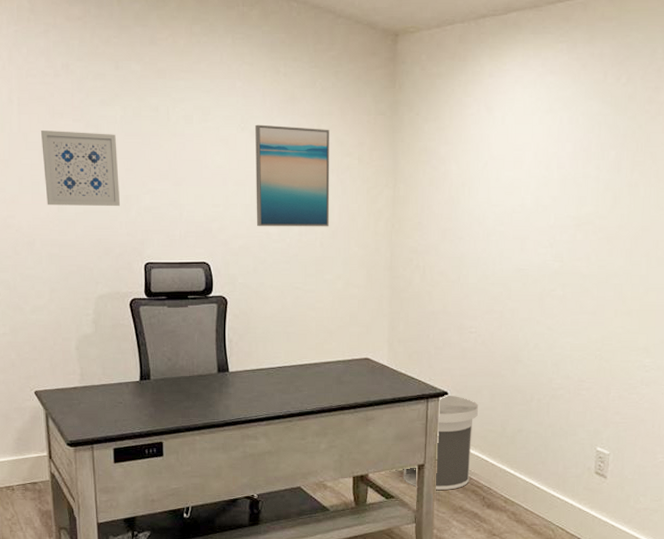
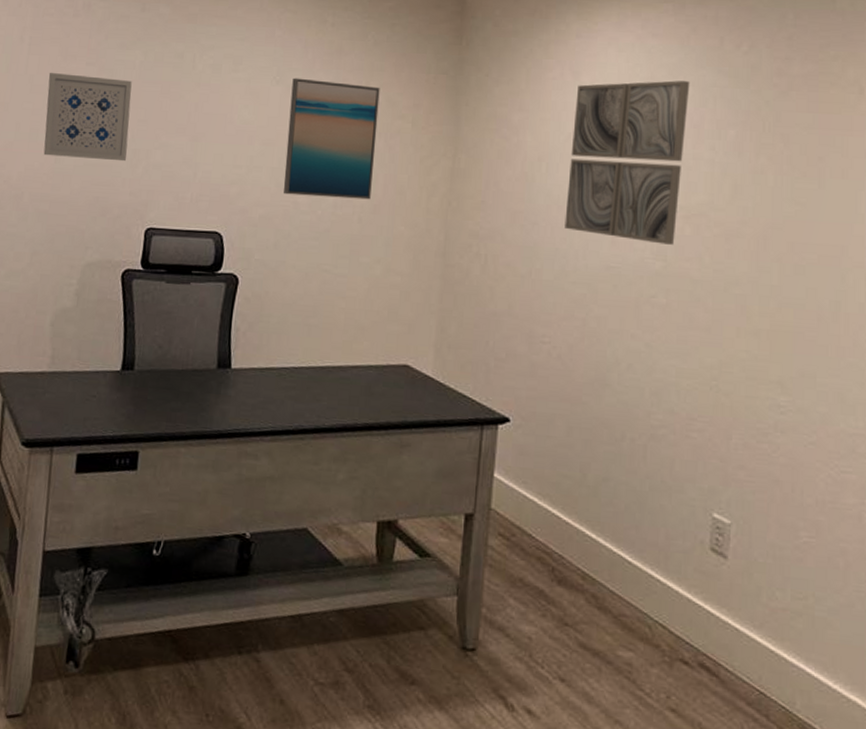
trash can: present [403,395,479,490] -> none [443,422,551,553]
wall art: none [484,111,581,248] -> present [564,80,690,245]

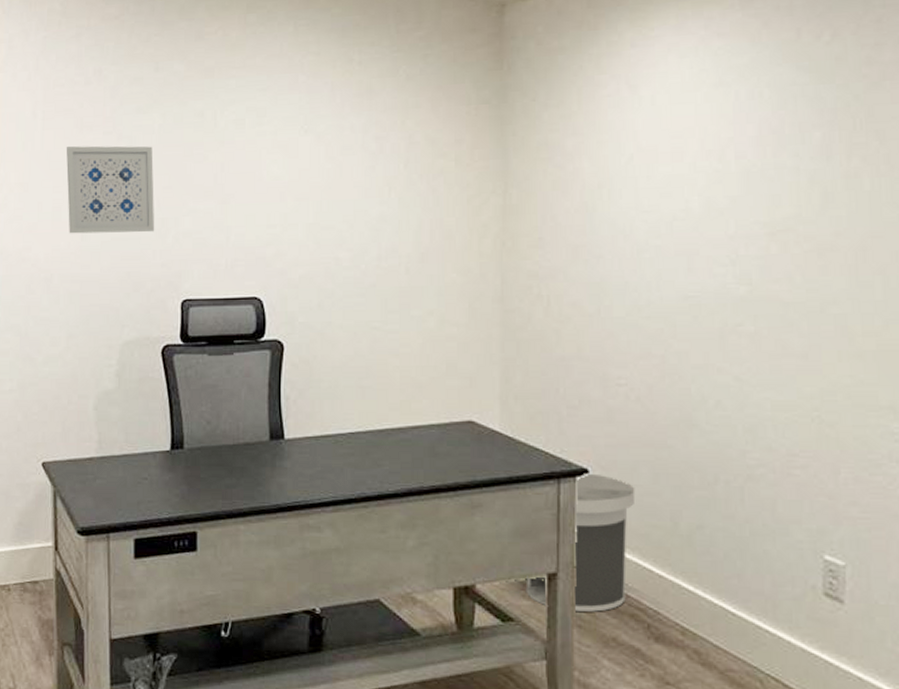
wall art: present [283,78,380,200] -> none [322,124,418,251]
trash can: none [443,422,551,553] -> present [525,473,636,612]
wall art: present [564,80,690,245] -> none [633,82,766,267]

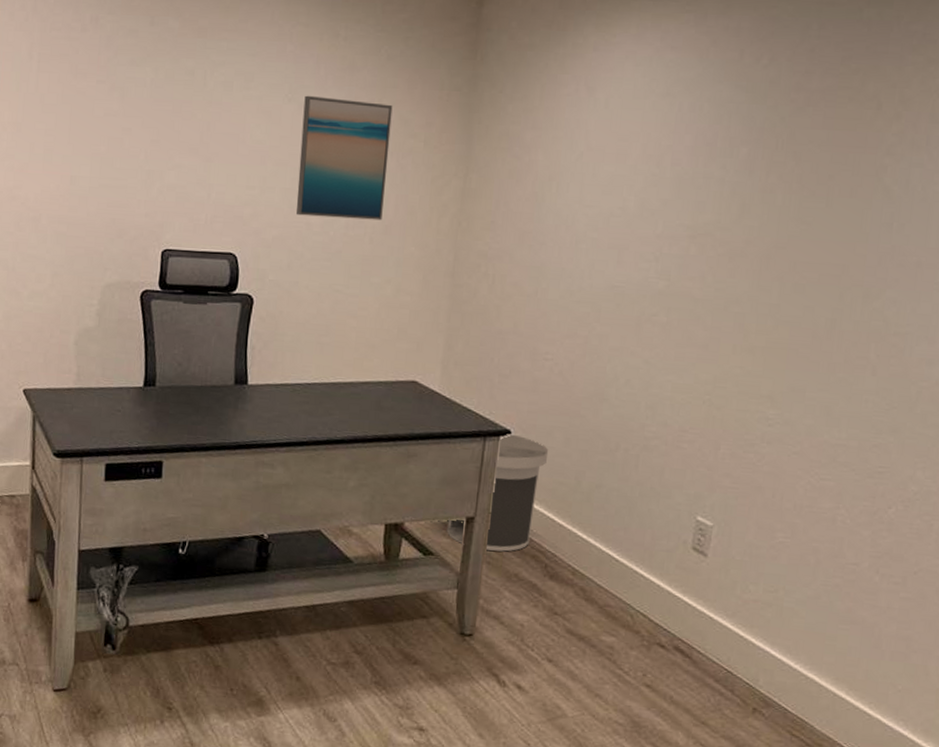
wall art: present [66,145,155,234] -> none [58,90,144,183]
wall art: none [322,124,418,251] -> present [295,95,393,221]

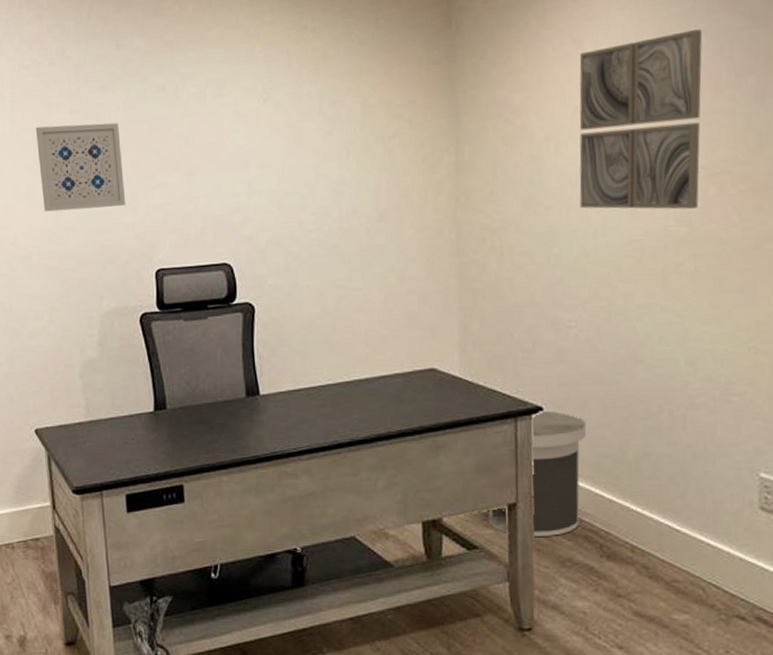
wall art: none [58,90,144,183] -> present [35,122,126,212]
wall art: present [295,95,393,221] -> none [280,89,376,216]
wall art: none [572,96,707,264] -> present [579,29,703,210]

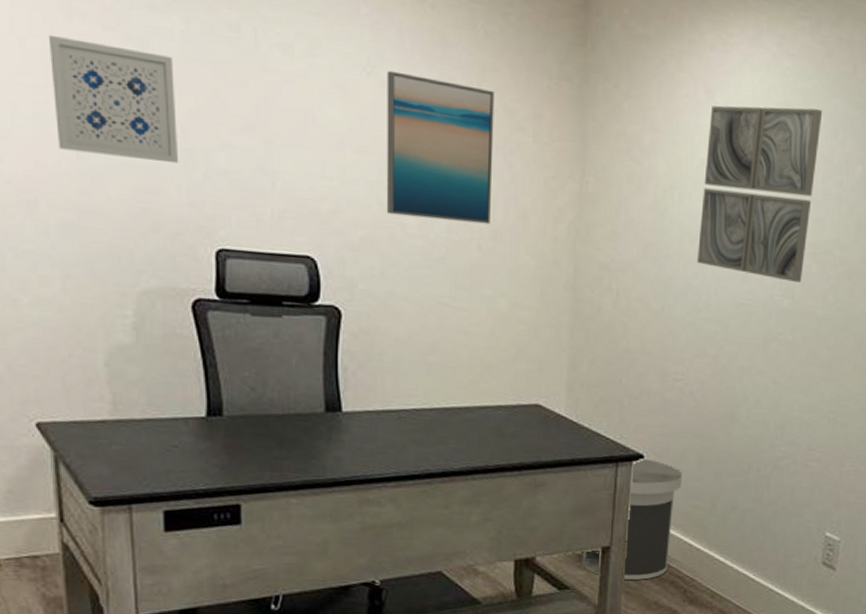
wall art: none [280,89,376,216] -> present [386,70,495,225]

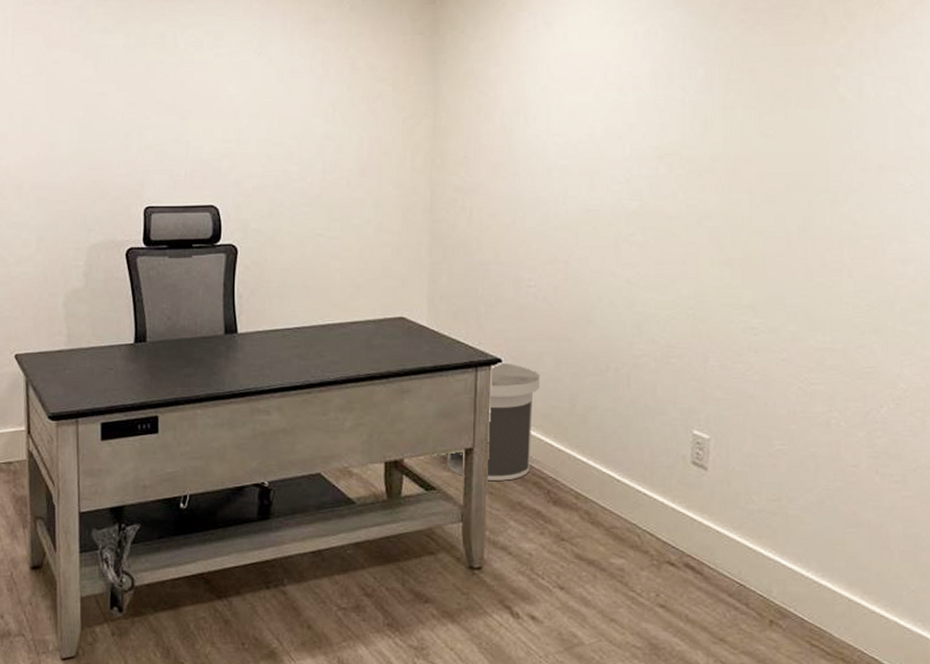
wall art: present [48,34,179,164] -> none [35,61,120,145]
wall art: present [386,70,495,225] -> none [273,49,359,164]
wall art: present [697,105,823,282] -> none [544,24,660,185]

